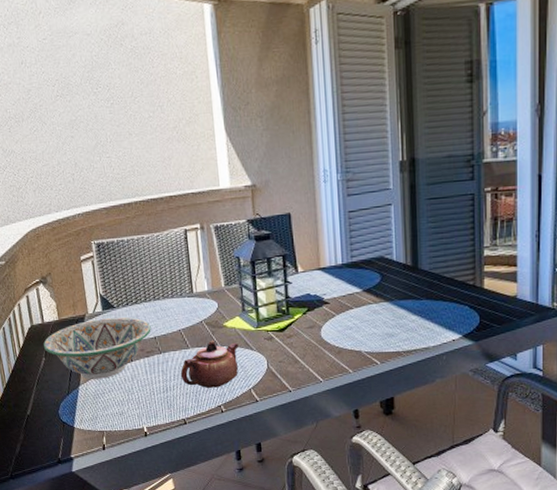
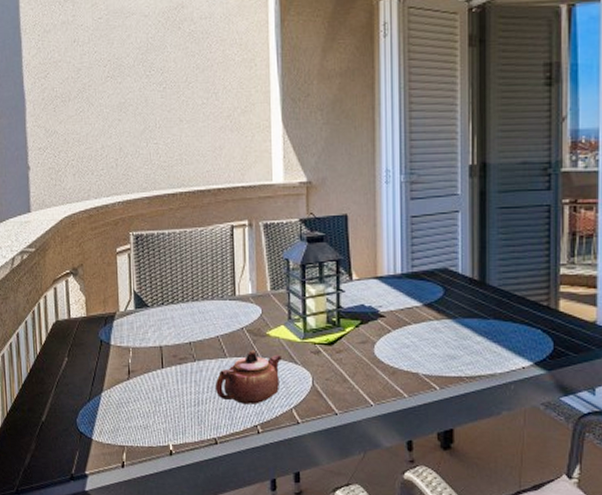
decorative bowl: present [43,317,151,379] -> none [67,317,187,386]

